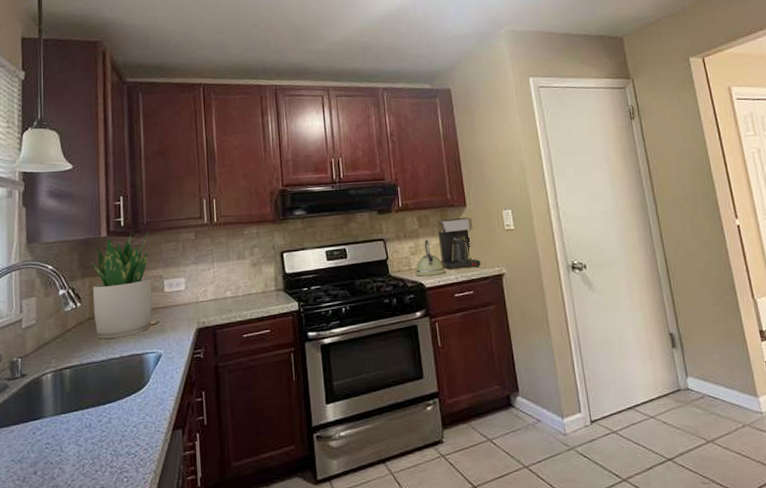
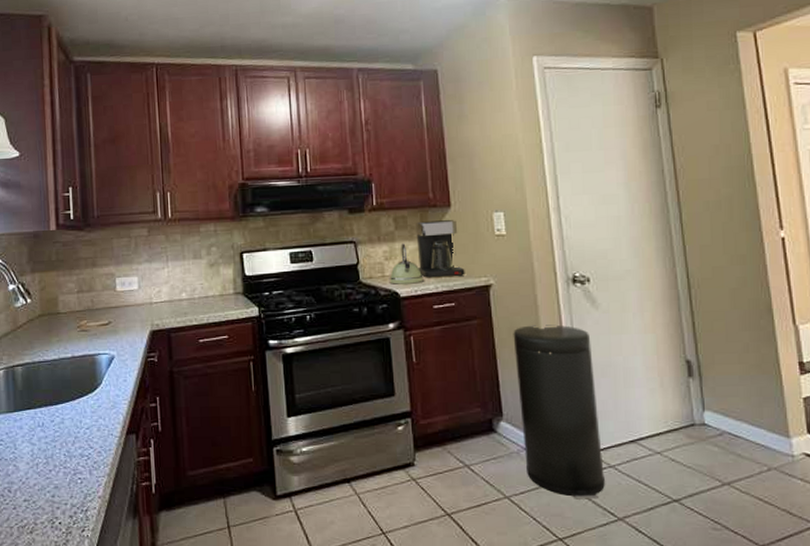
planter: present [89,231,152,339] -> none [38,226,104,338]
pedal bin: none [524,307,610,465] -> present [513,324,605,499]

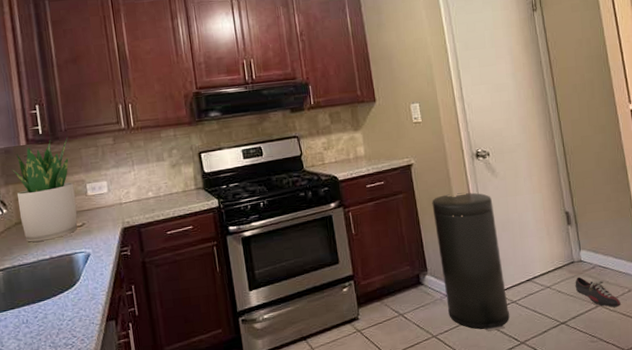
planter: none [38,226,104,338] -> present [10,138,78,242]
kettle: present [389,243,424,285] -> none [328,135,357,170]
coffee maker: present [416,220,465,278] -> none [348,112,391,163]
shoe: none [694,444,757,488] -> present [575,277,621,308]

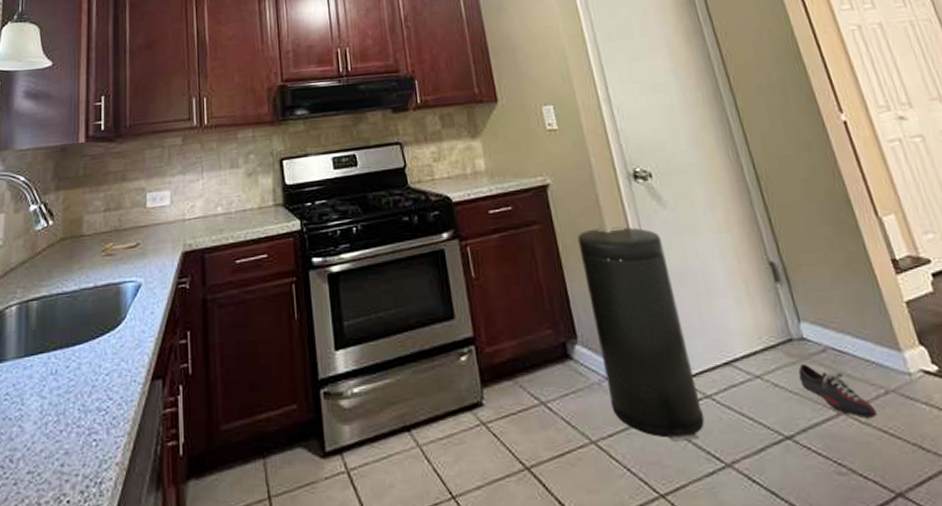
planter: present [10,138,78,242] -> none [64,136,132,265]

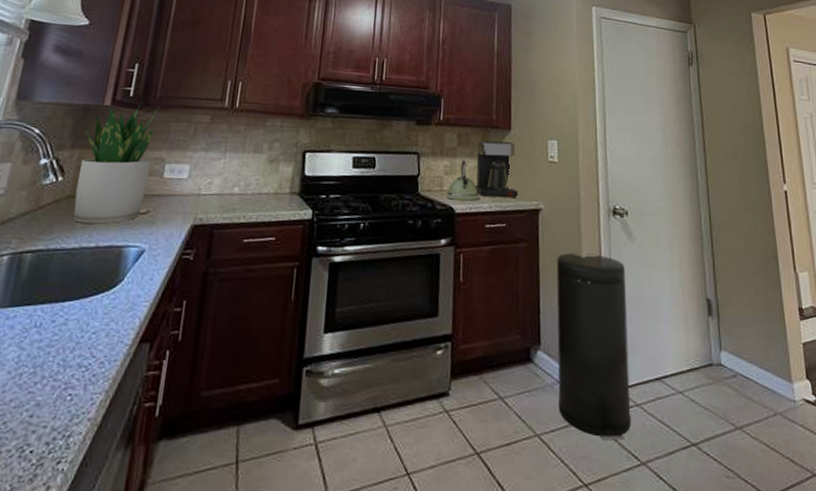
planter: none [64,136,132,265] -> present [73,105,160,224]
kettle: none [439,143,476,189] -> present [446,160,479,201]
coffee maker: none [463,115,520,180] -> present [475,140,518,198]
shoe: present [798,363,877,418] -> none [712,385,764,434]

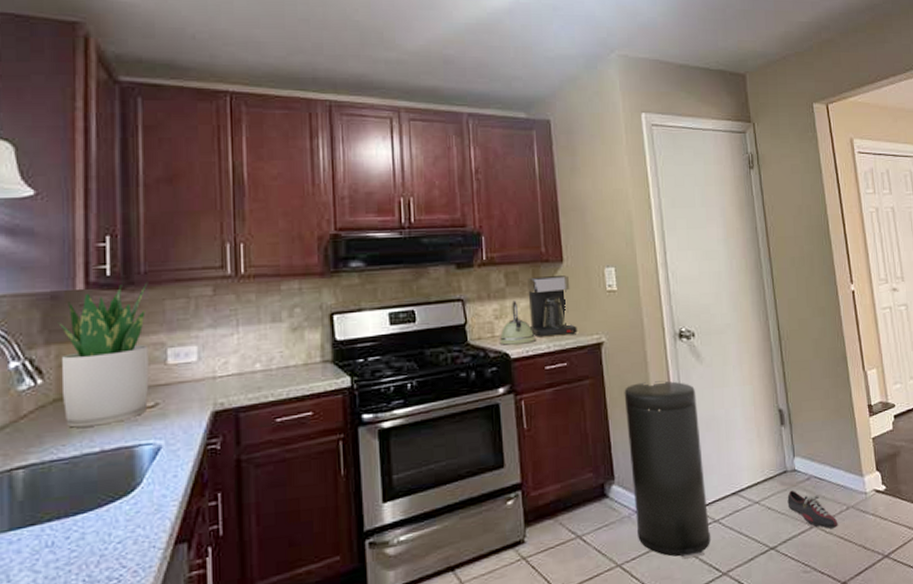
shoe: none [712,385,764,434] -> present [787,490,838,529]

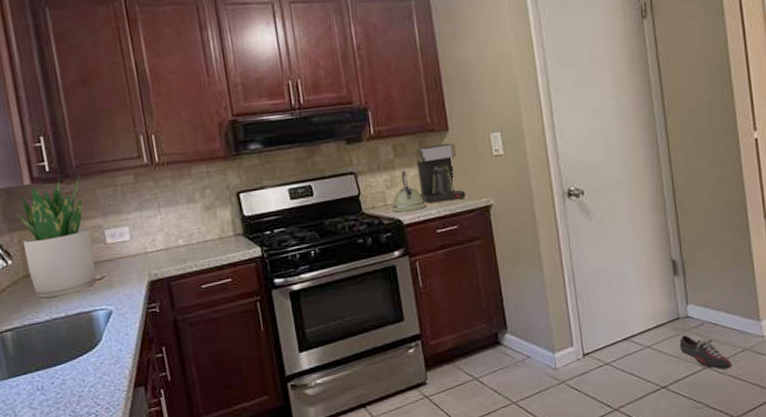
pedal bin: present [624,380,710,559] -> none [514,238,602,397]

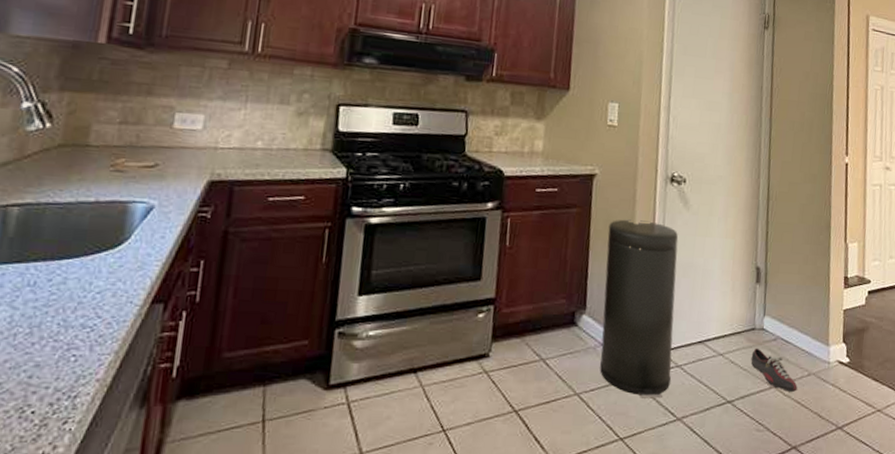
planter: present [14,176,97,298] -> none [66,44,166,177]
kettle: present [391,170,426,213] -> none [495,120,531,164]
coffee maker: present [415,143,466,204] -> none [527,100,573,163]
pedal bin: none [514,238,602,397] -> present [600,219,679,399]

